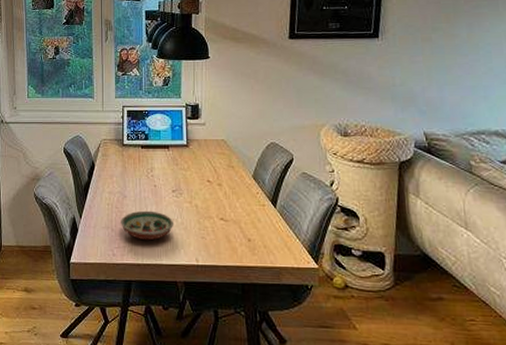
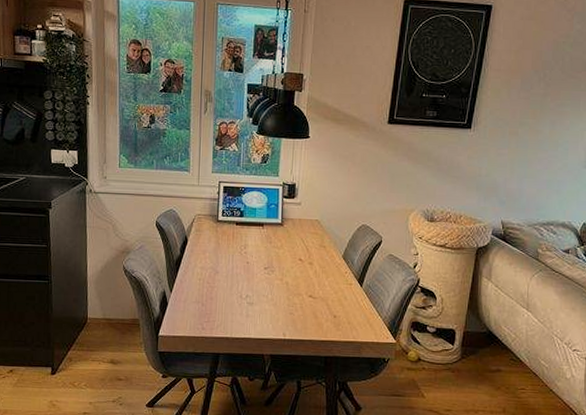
decorative bowl: present [121,210,174,241] -> none [211,286,265,316]

